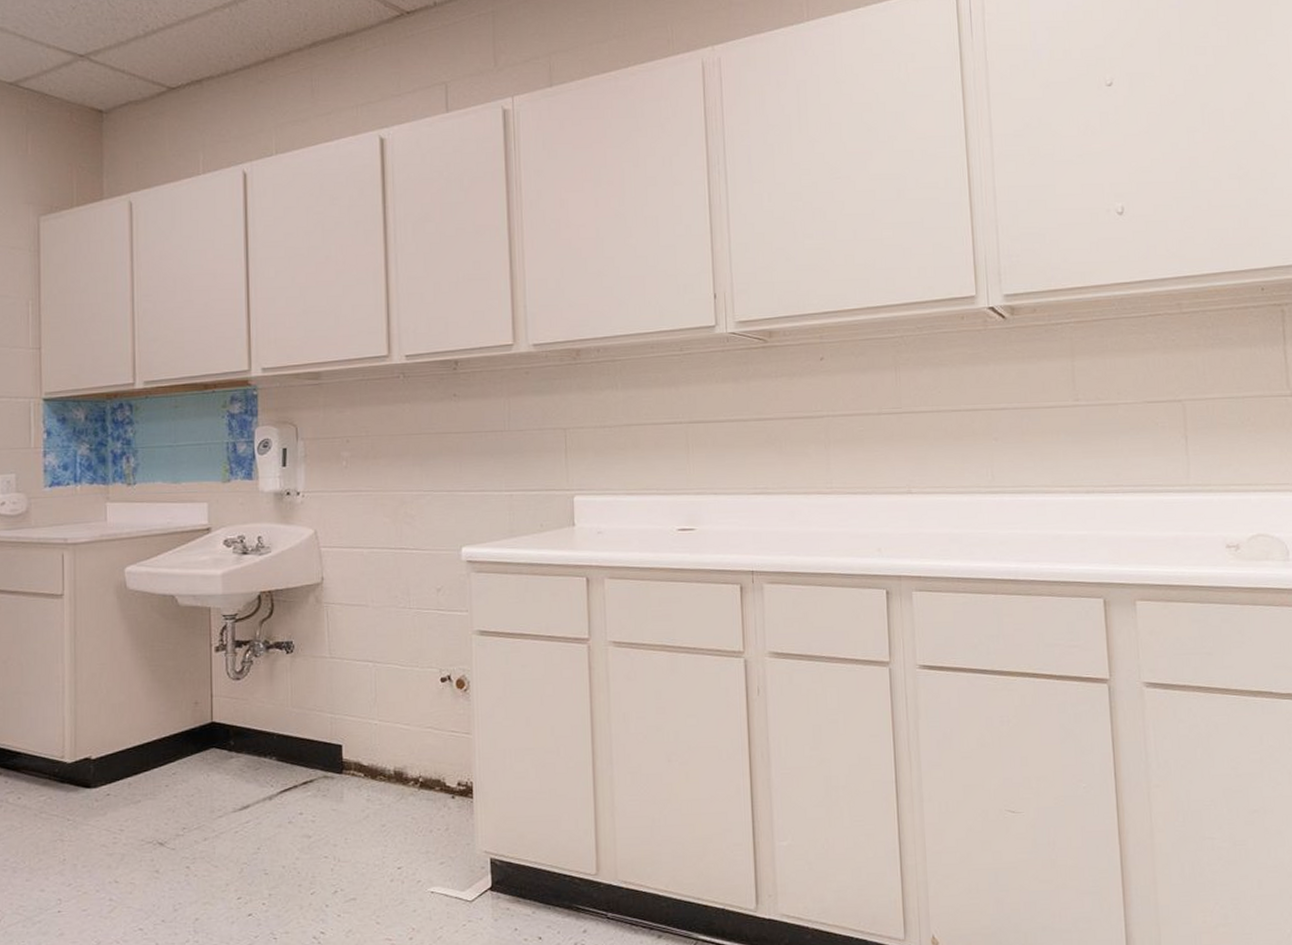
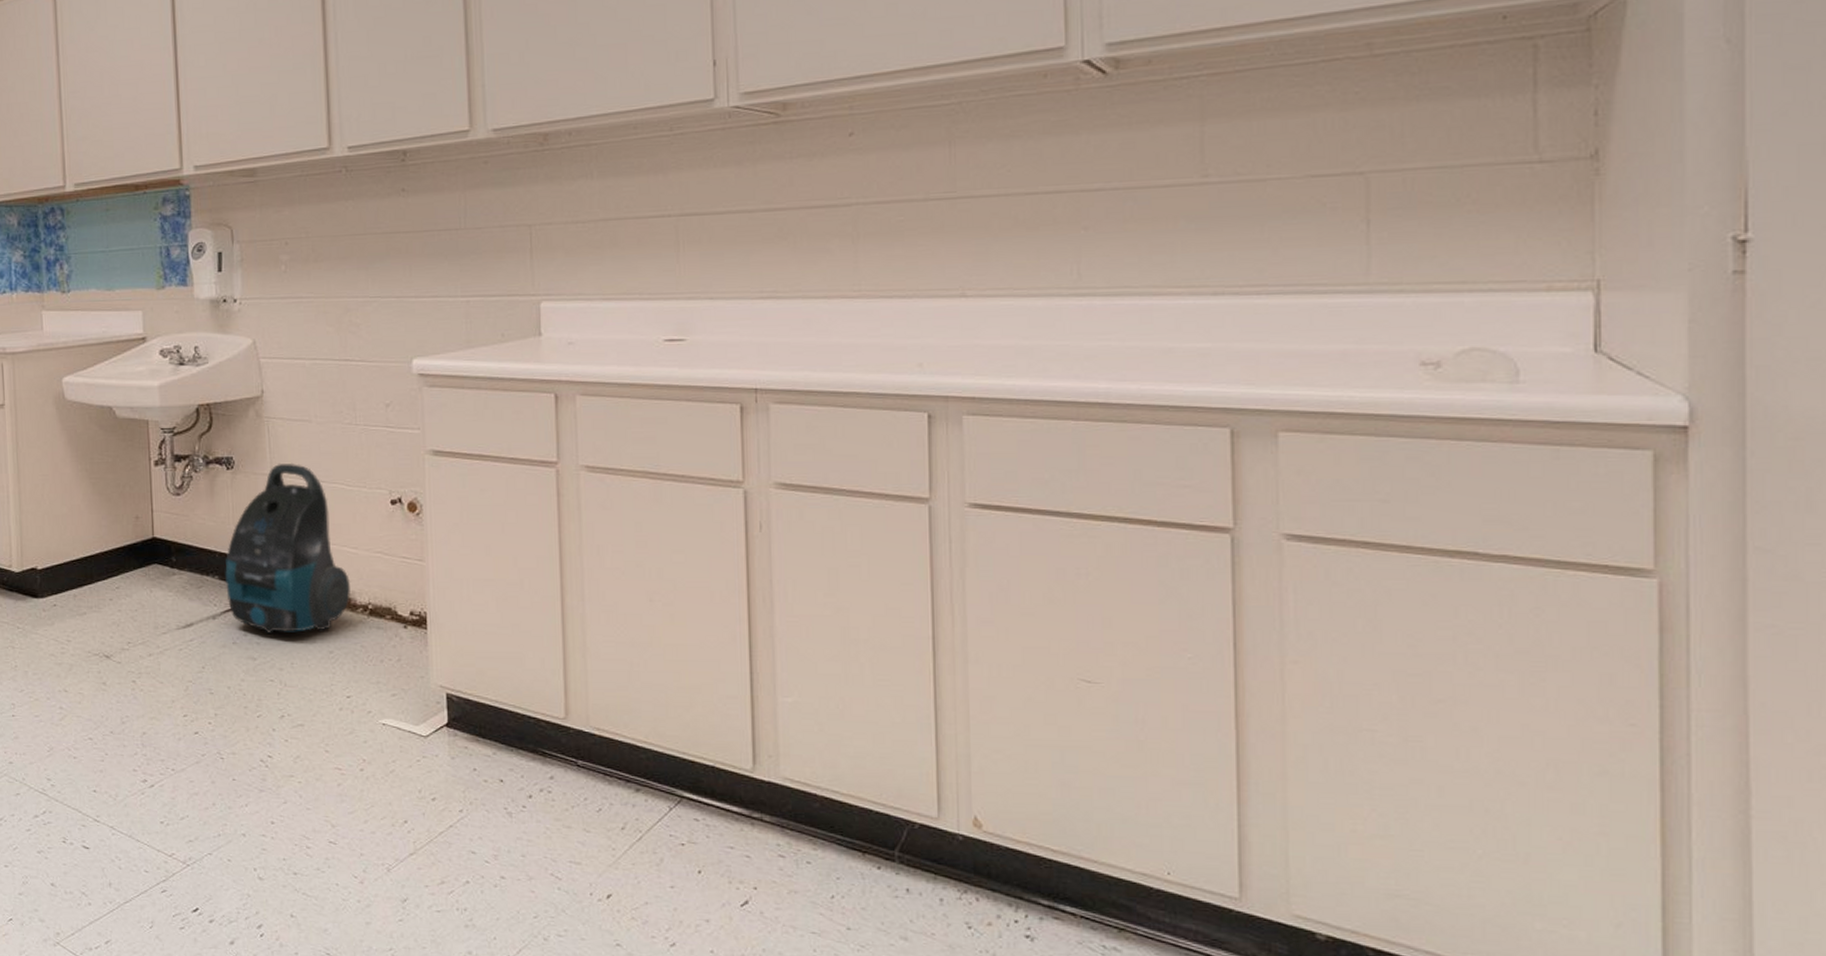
vacuum cleaner: none [282,645,402,811] -> present [225,462,350,633]

